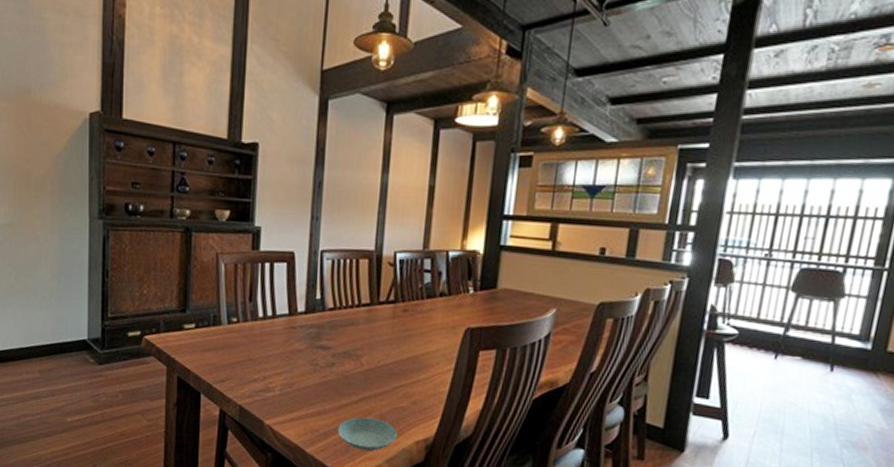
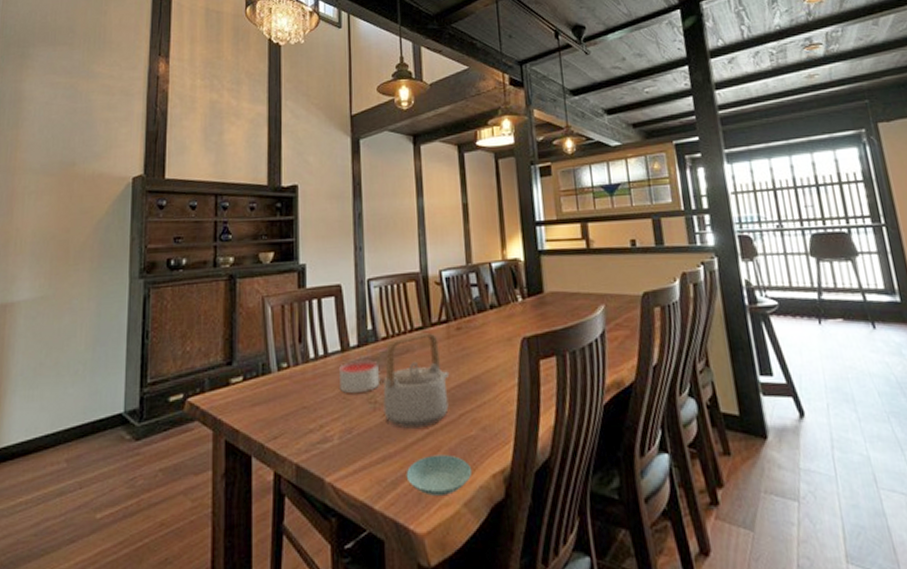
candle: none [285,324,324,355] -> present [339,359,381,393]
teapot: none [323,309,390,393] -> present [383,332,450,429]

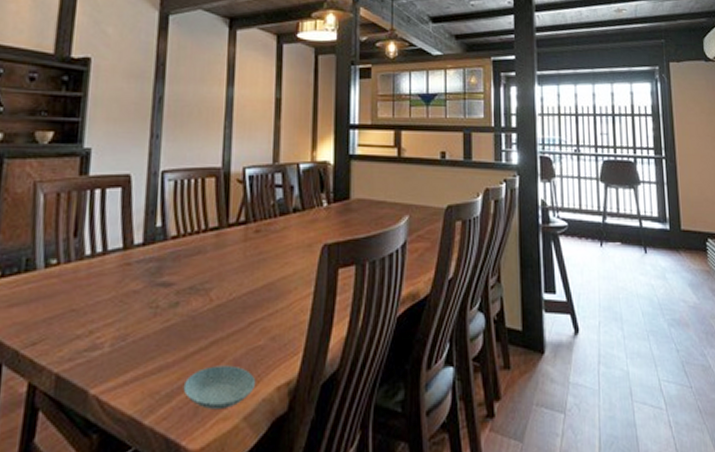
candle: present [339,359,381,393] -> none [117,259,166,295]
teapot: present [383,332,450,429] -> none [165,234,243,337]

